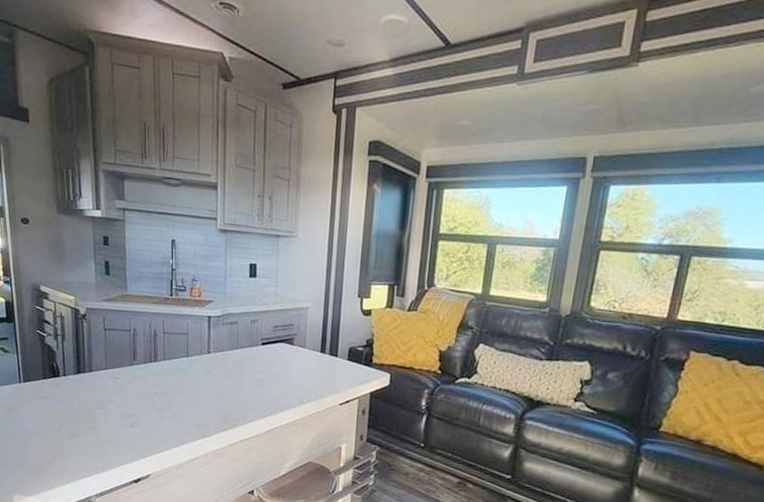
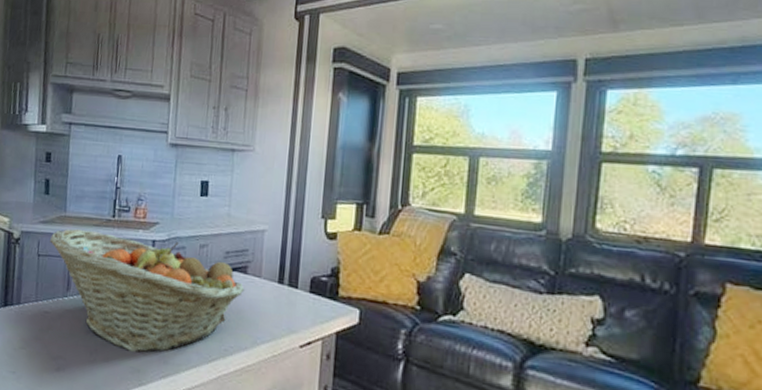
fruit basket: none [114,306,292,411] -> present [50,228,245,353]

